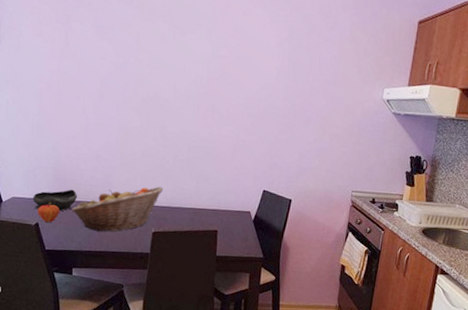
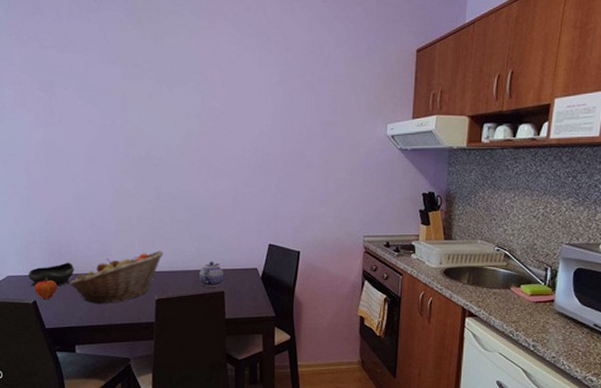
teapot: none [194,201,219,226] -> present [198,261,225,287]

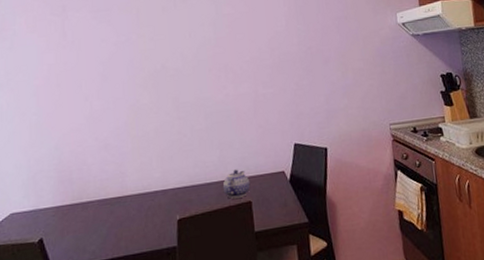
bowl: present [29,262,74,287] -> none [35,189,86,223]
fruit: present [34,278,58,300] -> none [41,210,68,237]
fruit basket: present [70,250,164,305] -> none [81,164,184,234]

